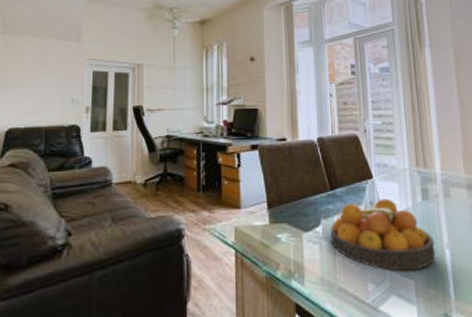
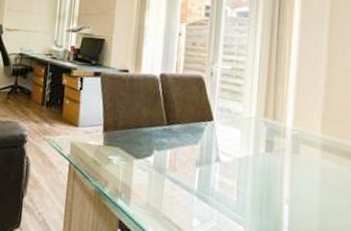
fruit bowl: present [331,198,436,271] -> none [161,141,273,218]

